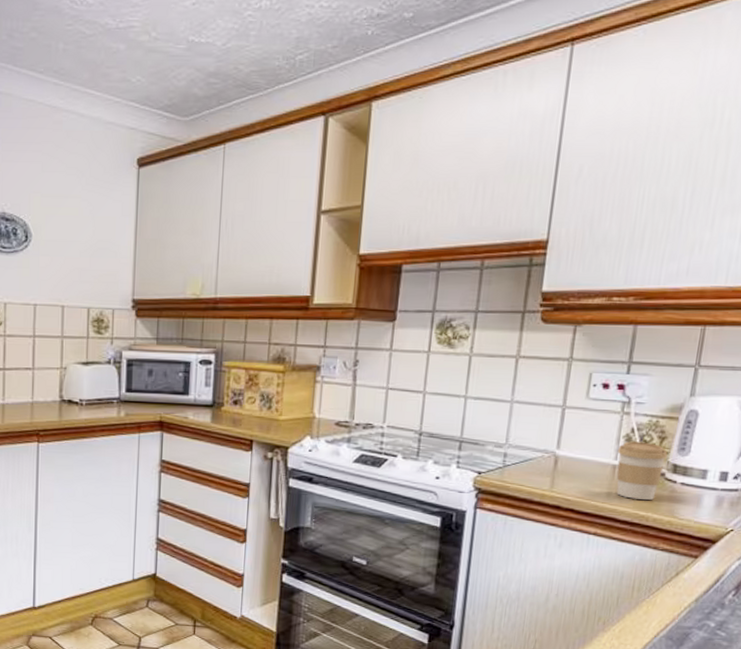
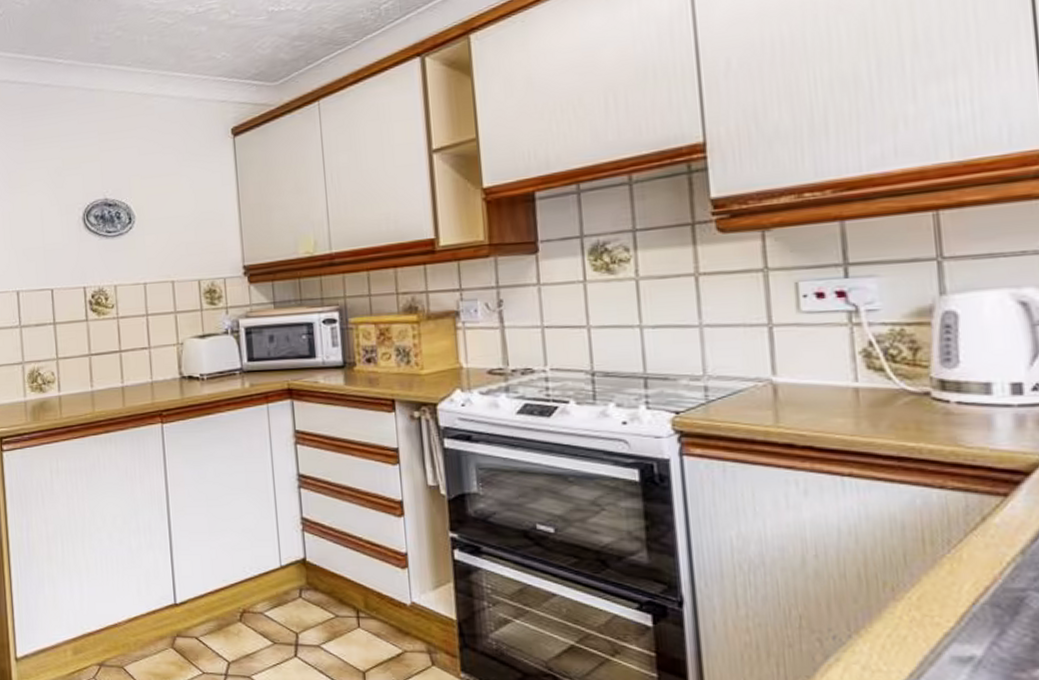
coffee cup: present [616,441,668,501] -> none [855,356,928,428]

